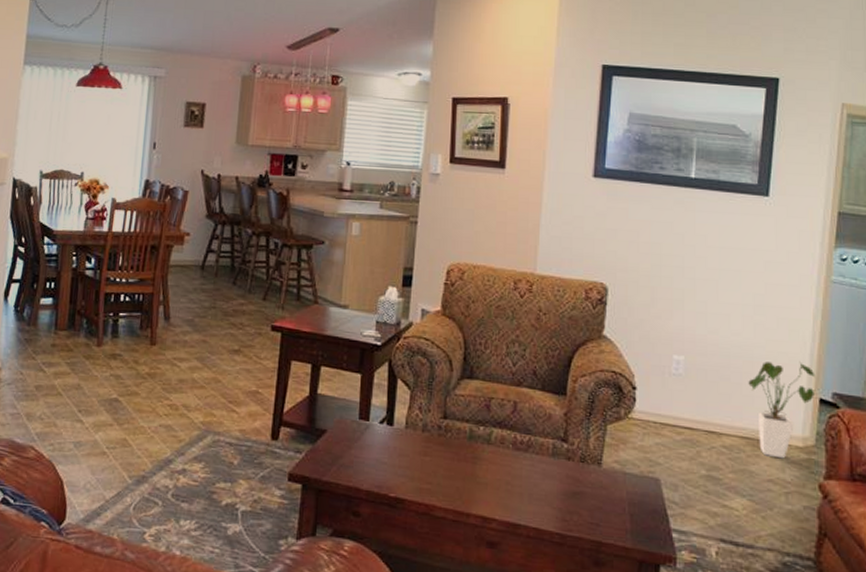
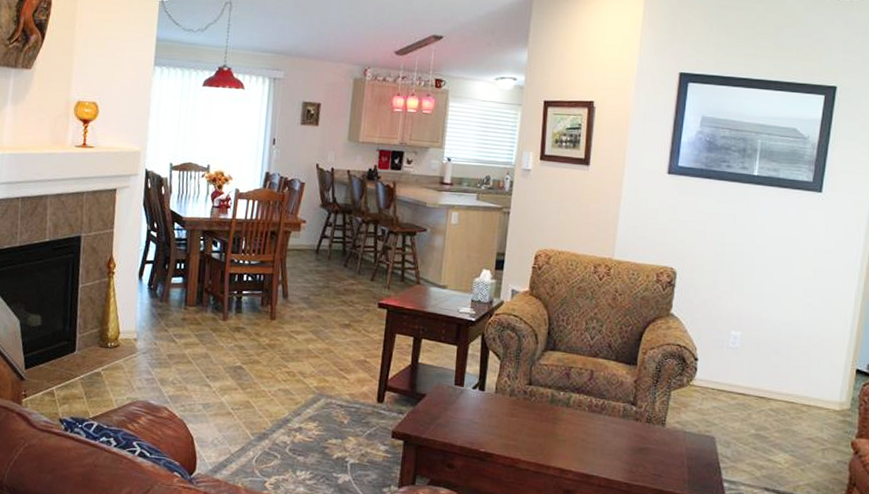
house plant: present [748,361,815,459] -> none [795,337,854,421]

